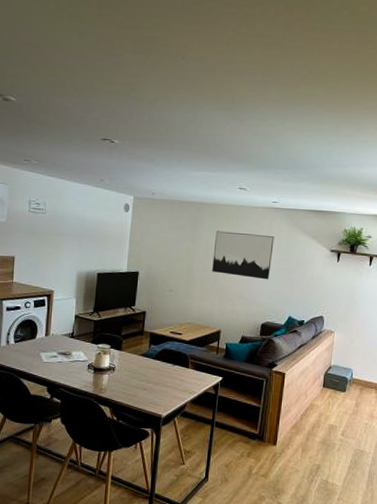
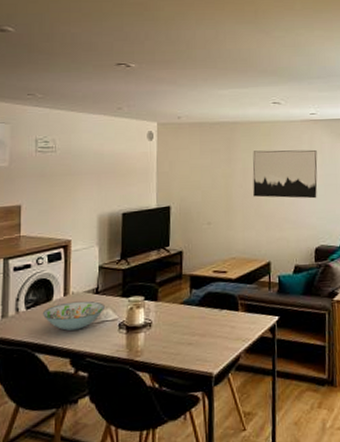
decorative bowl: none [27,341,79,365] -> present [42,301,106,331]

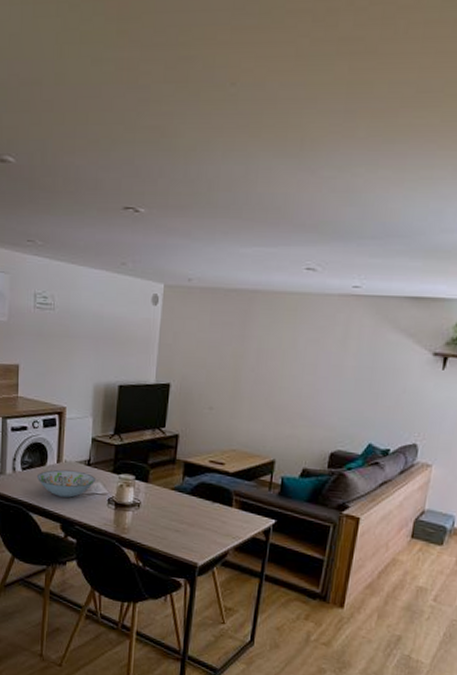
wall art: present [252,149,318,199] -> none [266,328,353,395]

